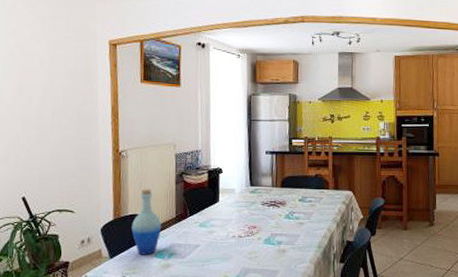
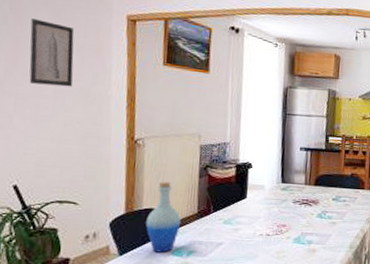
wall art: none [32,51,67,108] -> present [29,19,75,87]

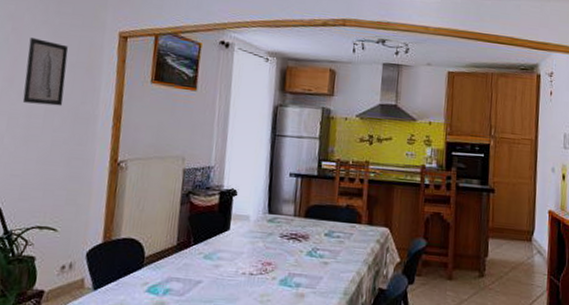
bottle: present [146,181,182,253] -> none [122,208,160,289]

